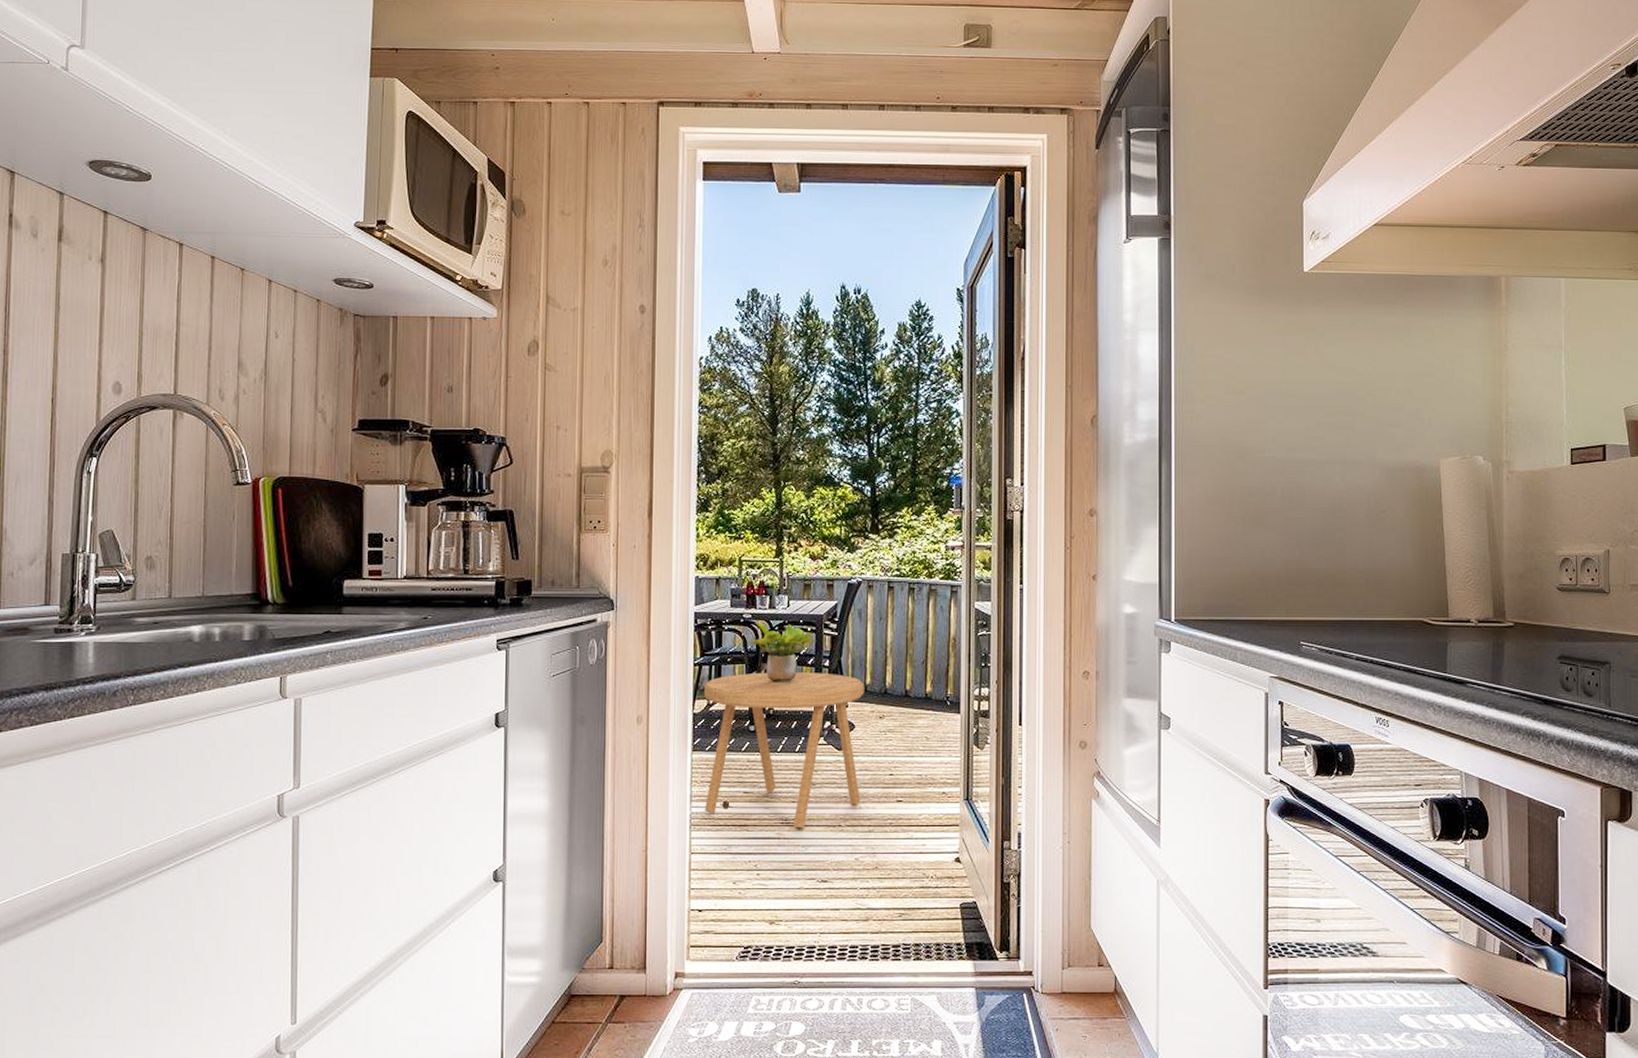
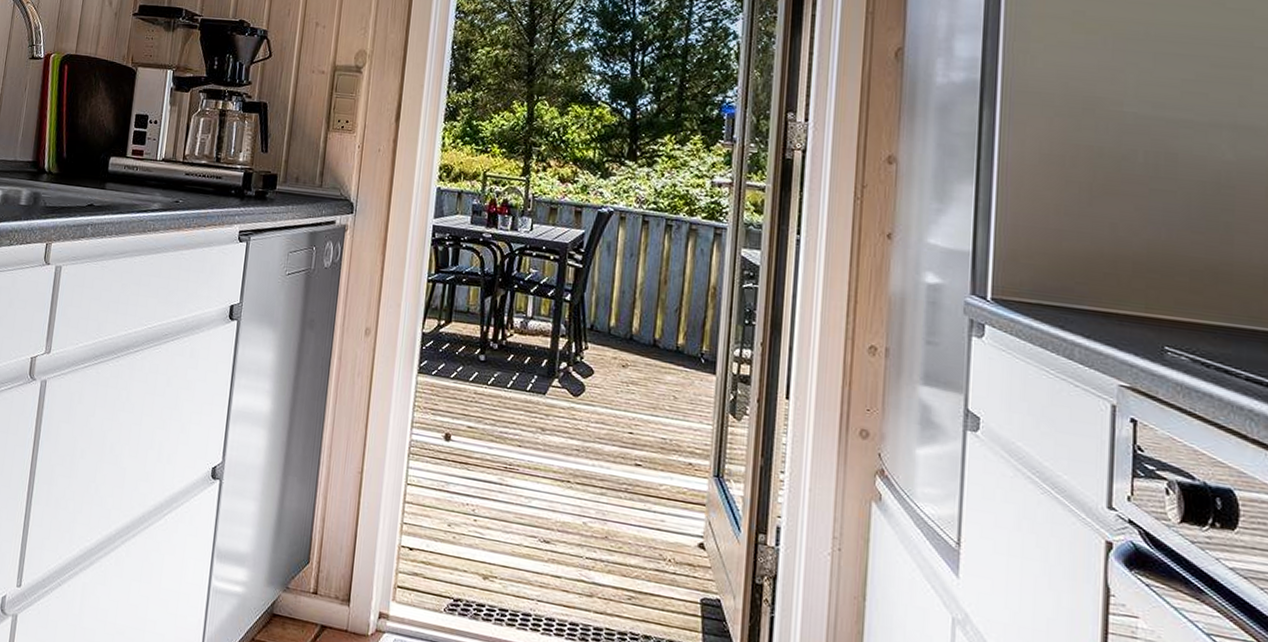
side table: present [704,672,864,829] -> none [424,296,608,478]
potted plant: present [748,621,817,681] -> none [486,242,560,312]

